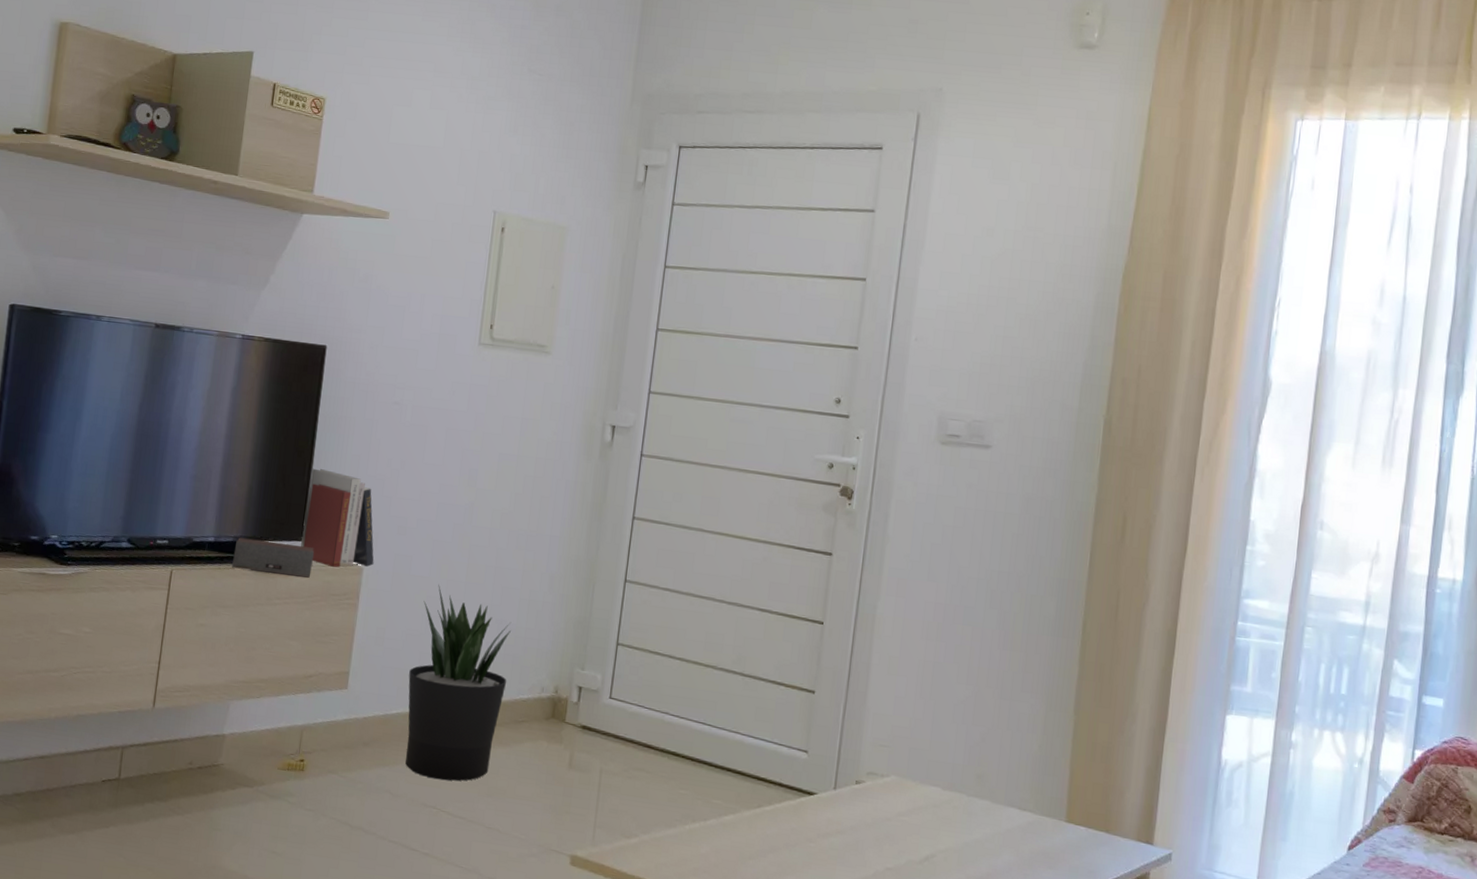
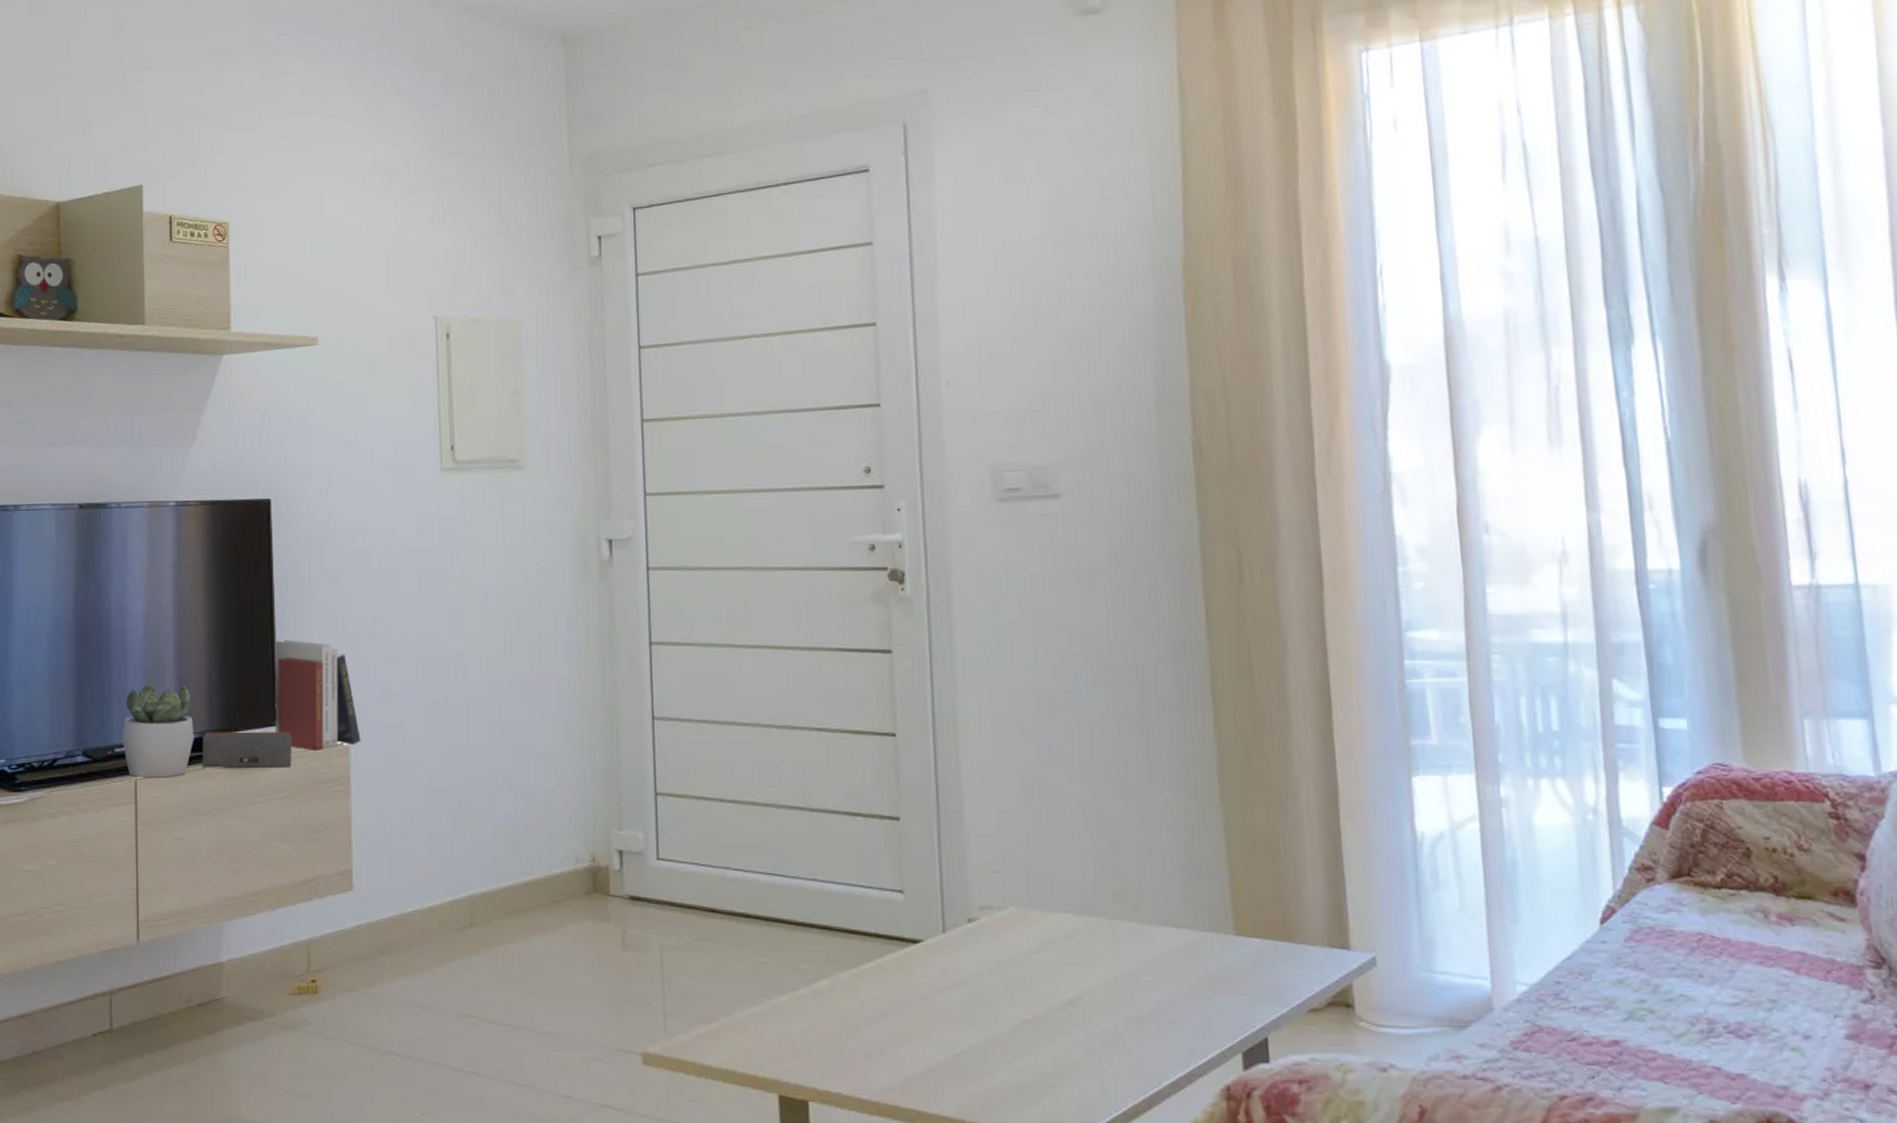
succulent plant: none [164,488,231,572] -> present [122,684,194,778]
planter: present [405,584,512,781] -> none [420,753,535,982]

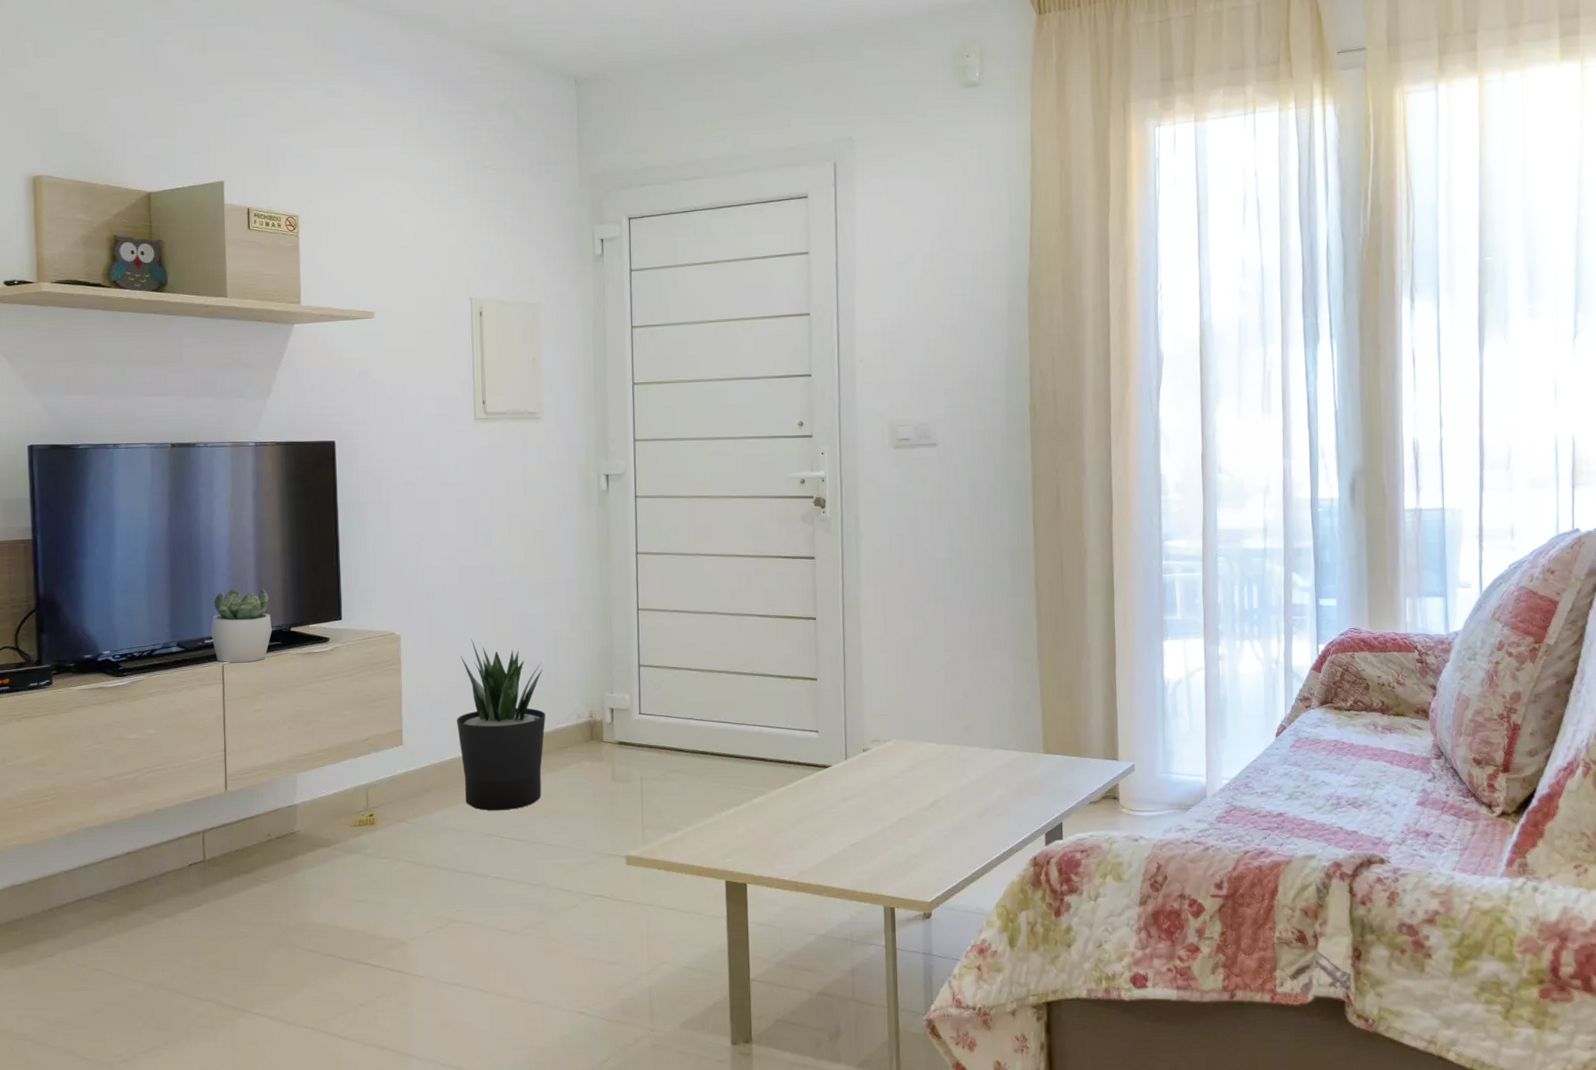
speaker: present [202,731,292,768] -> none [278,624,353,654]
books: present [274,640,361,752] -> none [339,553,410,640]
planter: none [420,753,535,982] -> present [457,639,546,810]

